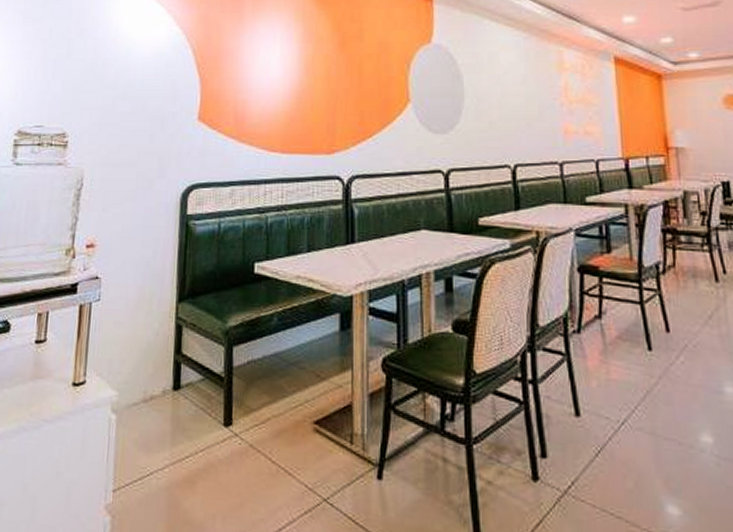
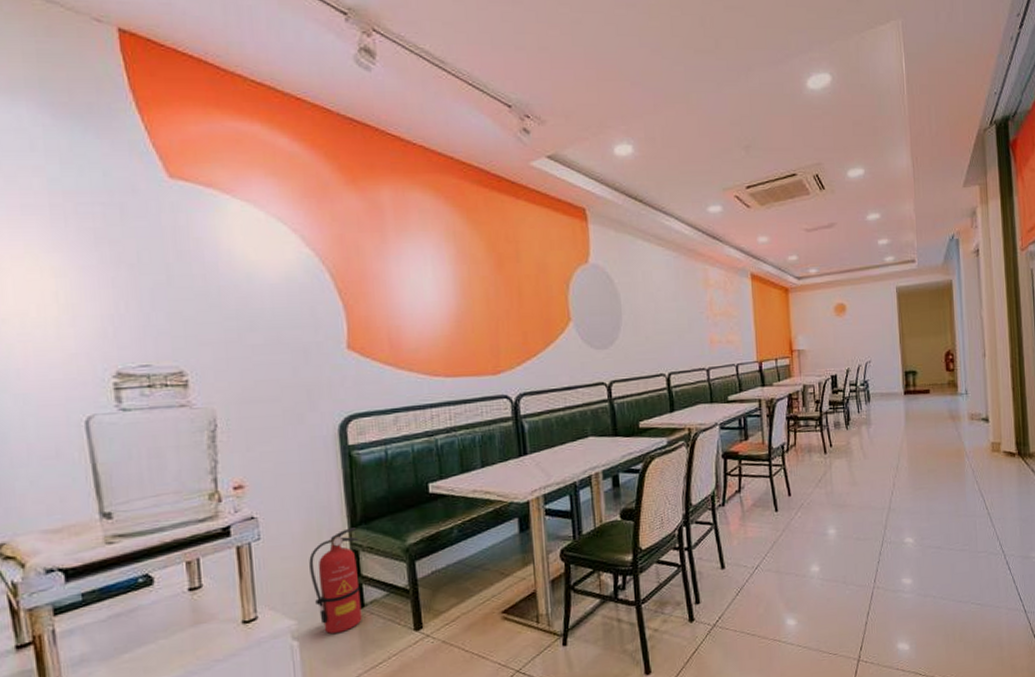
fire extinguisher: none [136,300,183,413] -> present [309,528,362,634]

